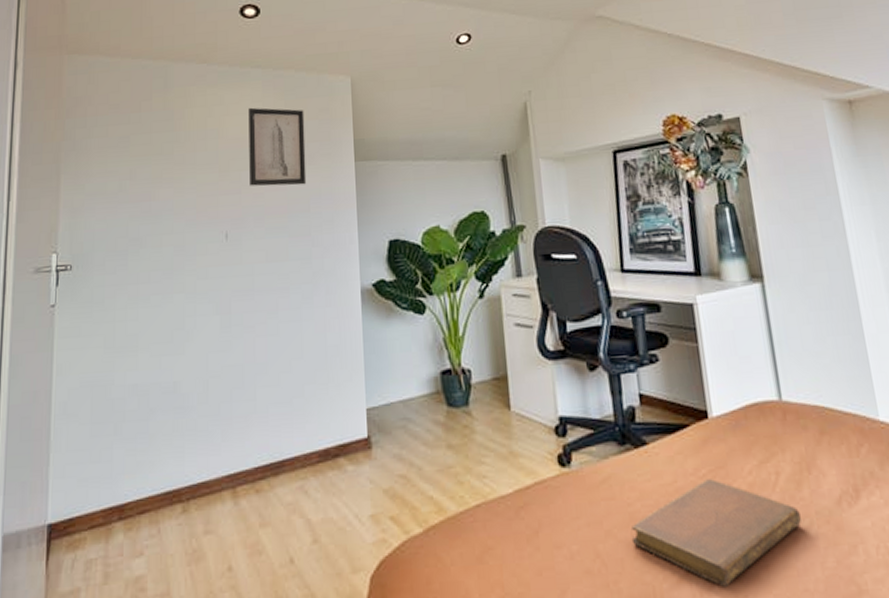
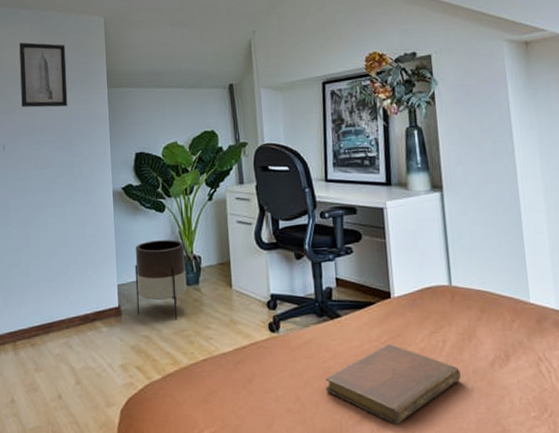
planter: none [388,349,455,454] -> present [134,240,187,320]

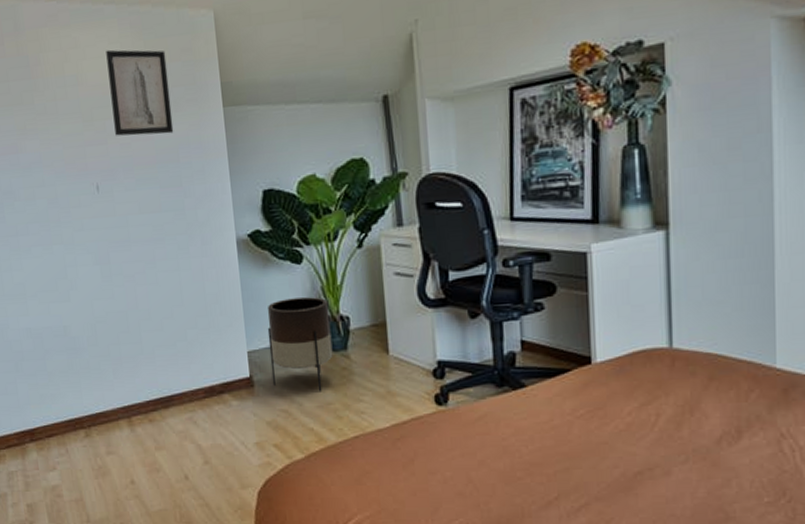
notebook: present [325,344,461,425] -> none [504,419,676,510]

